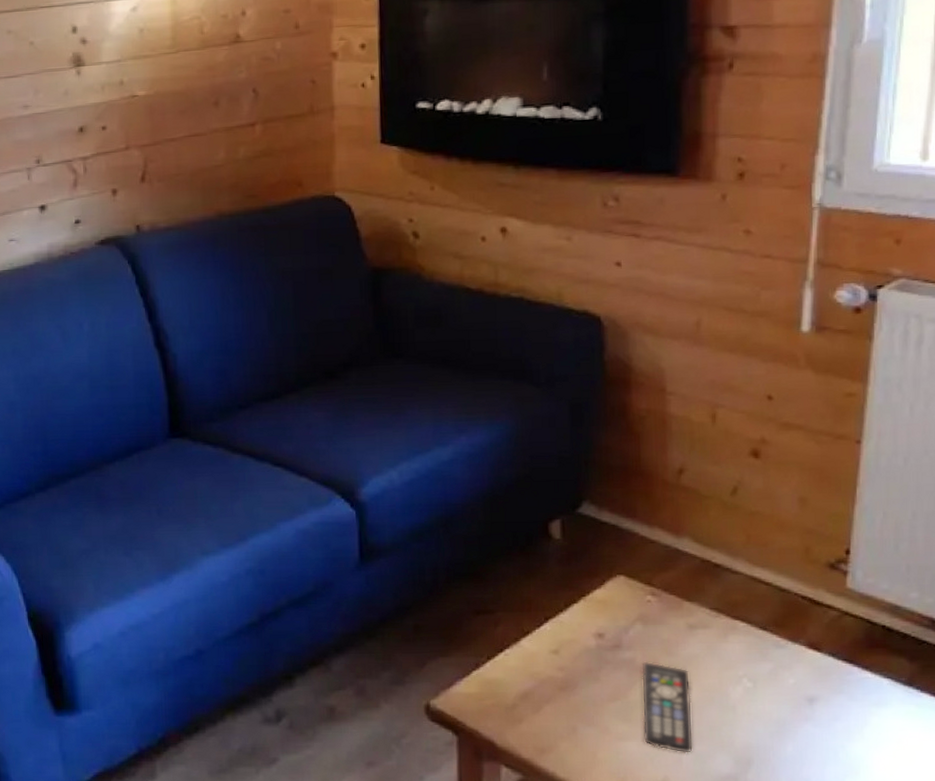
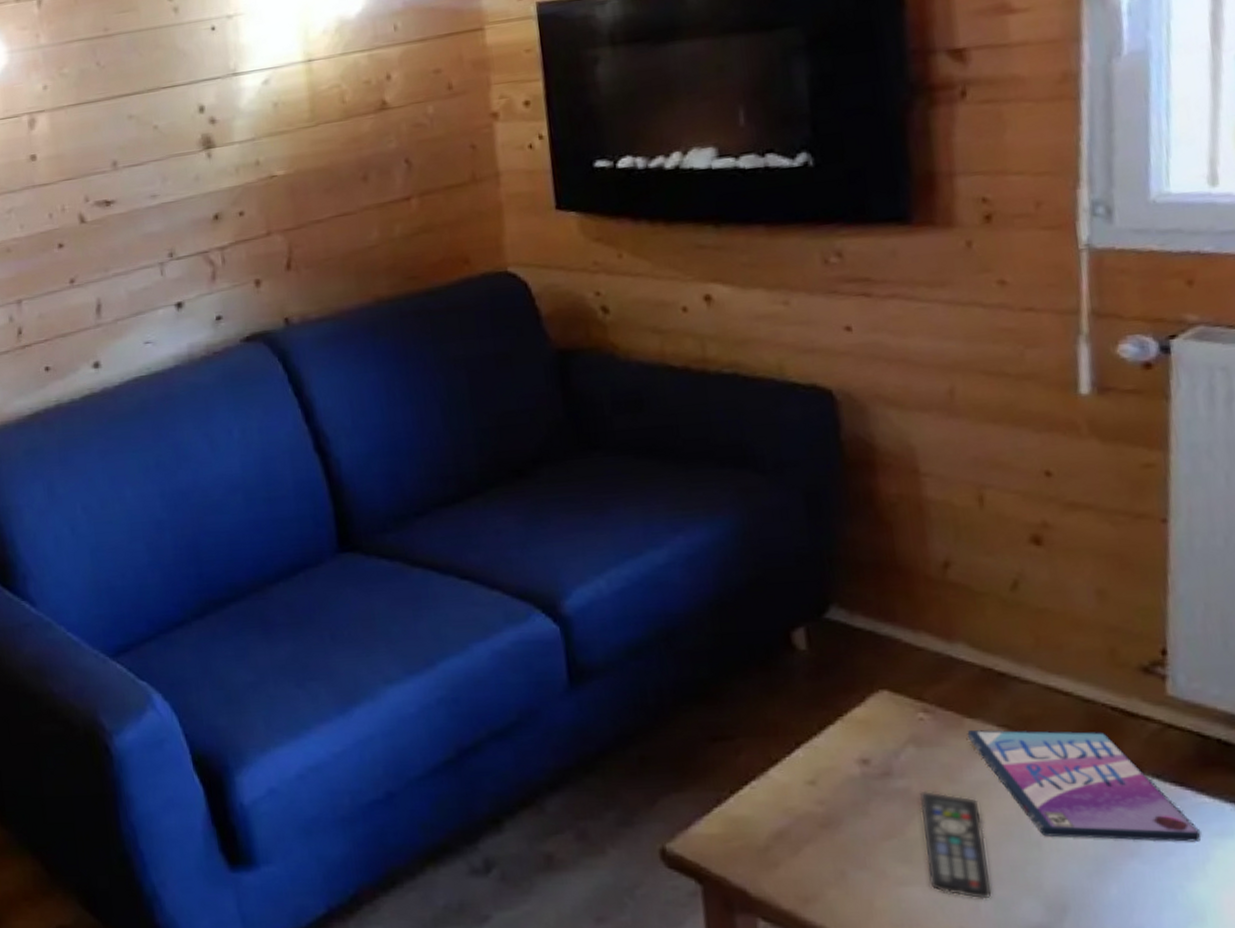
video game case: none [685,612,862,710] -> present [967,730,1201,842]

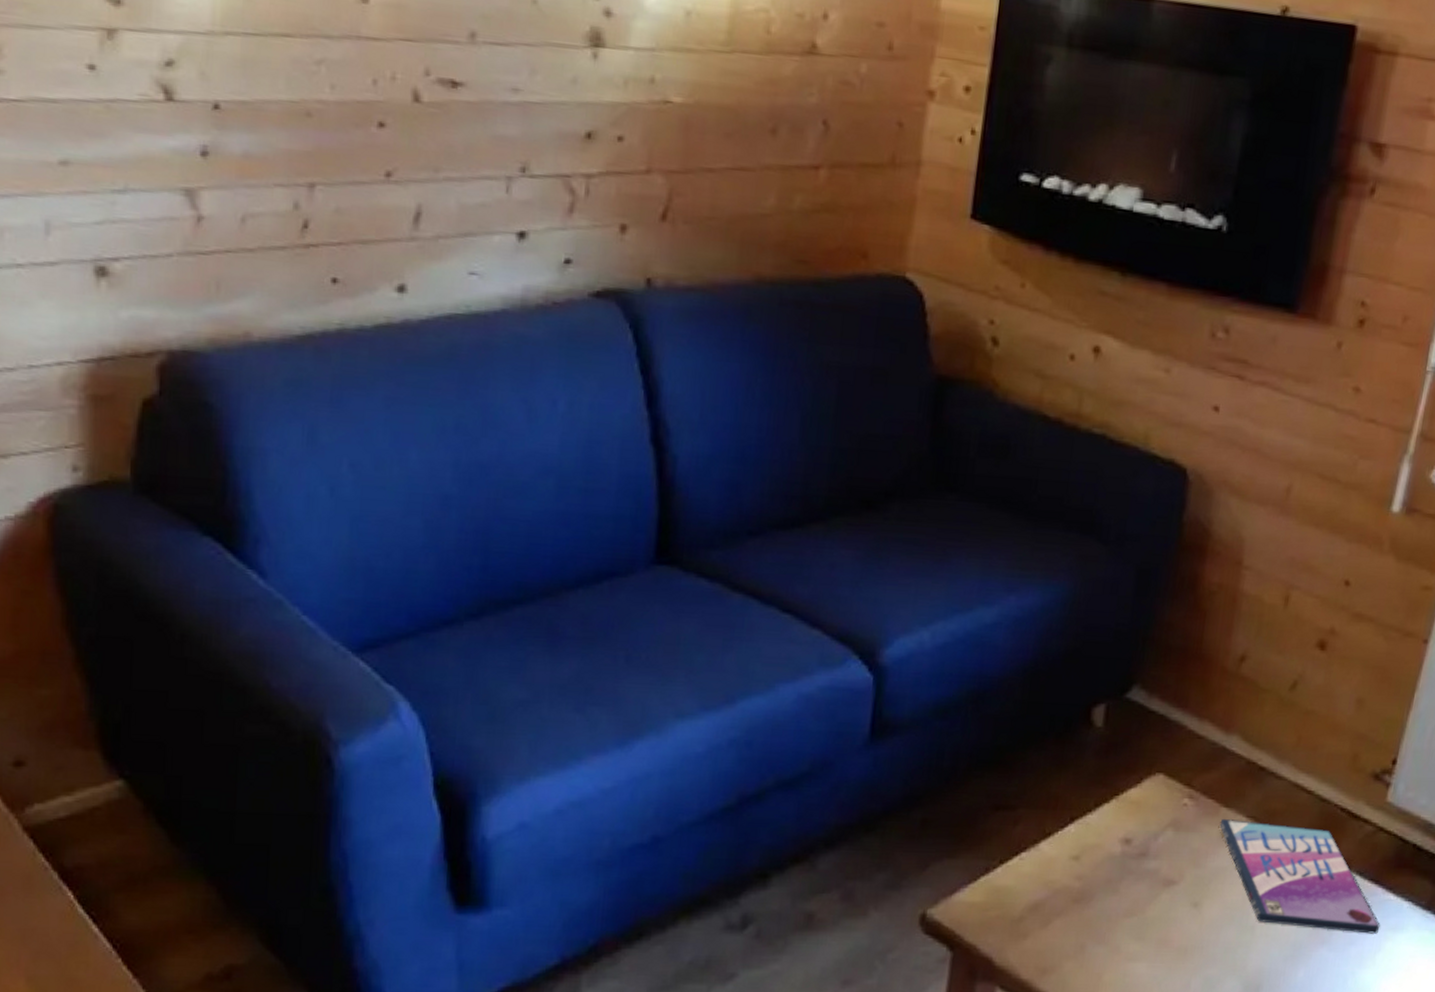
remote control: present [919,790,993,899] -> none [1153,873,1214,977]

